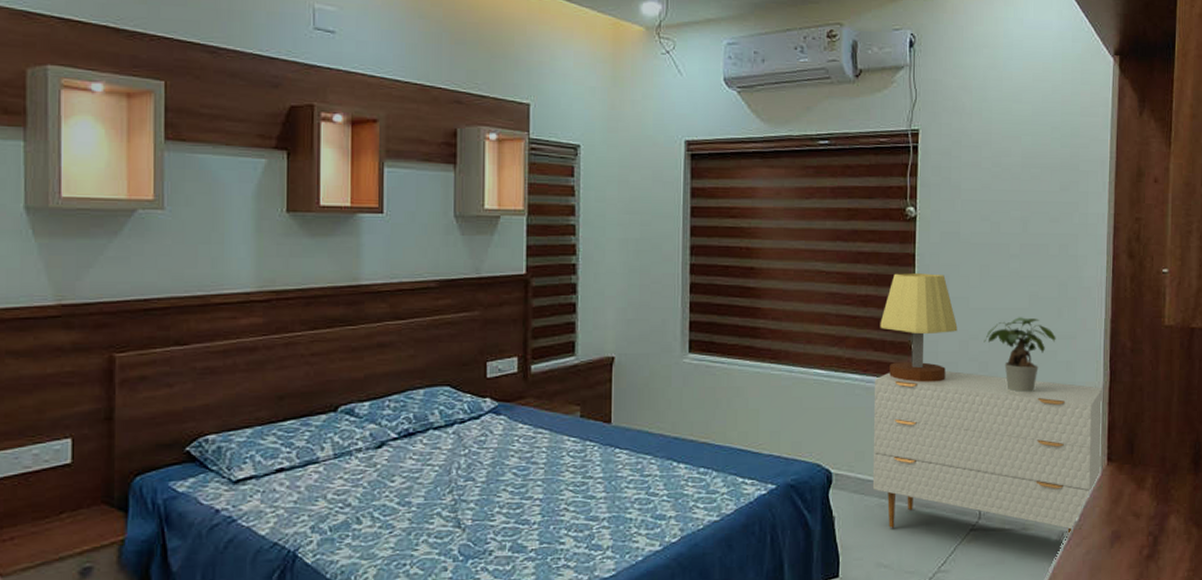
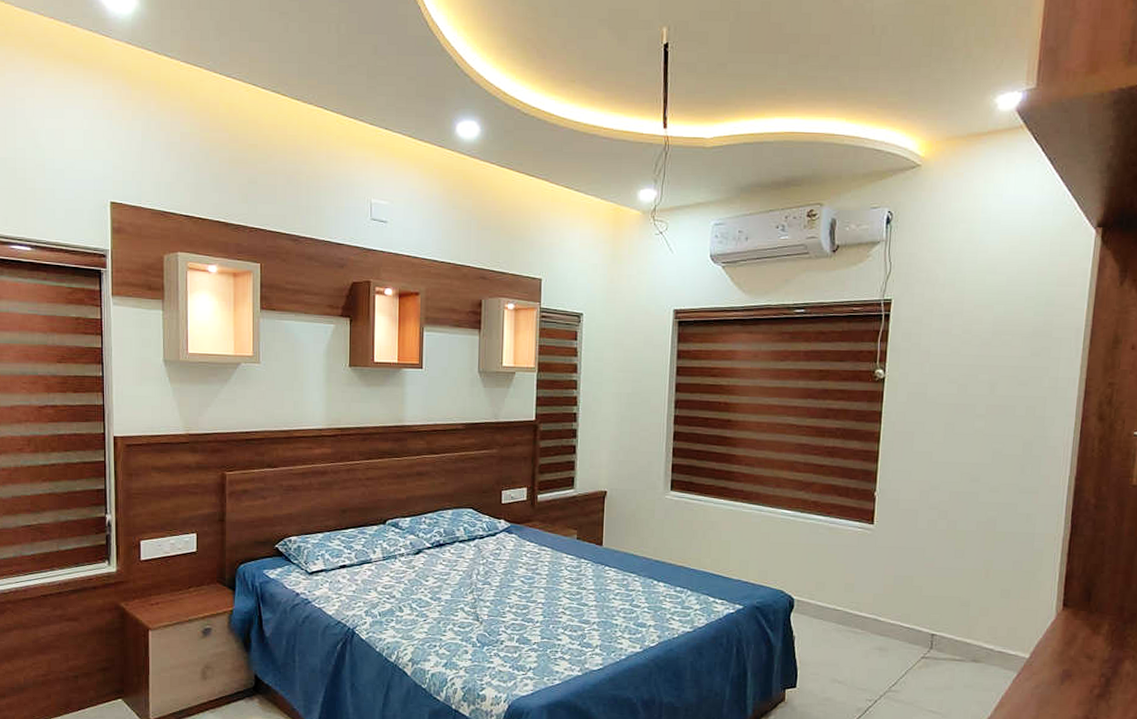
dresser: present [872,371,1103,535] -> none [830,515,1063,670]
table lamp: present [880,273,958,383] -> none [845,428,920,527]
potted plant: present [984,317,1056,393] -> none [944,471,1018,541]

